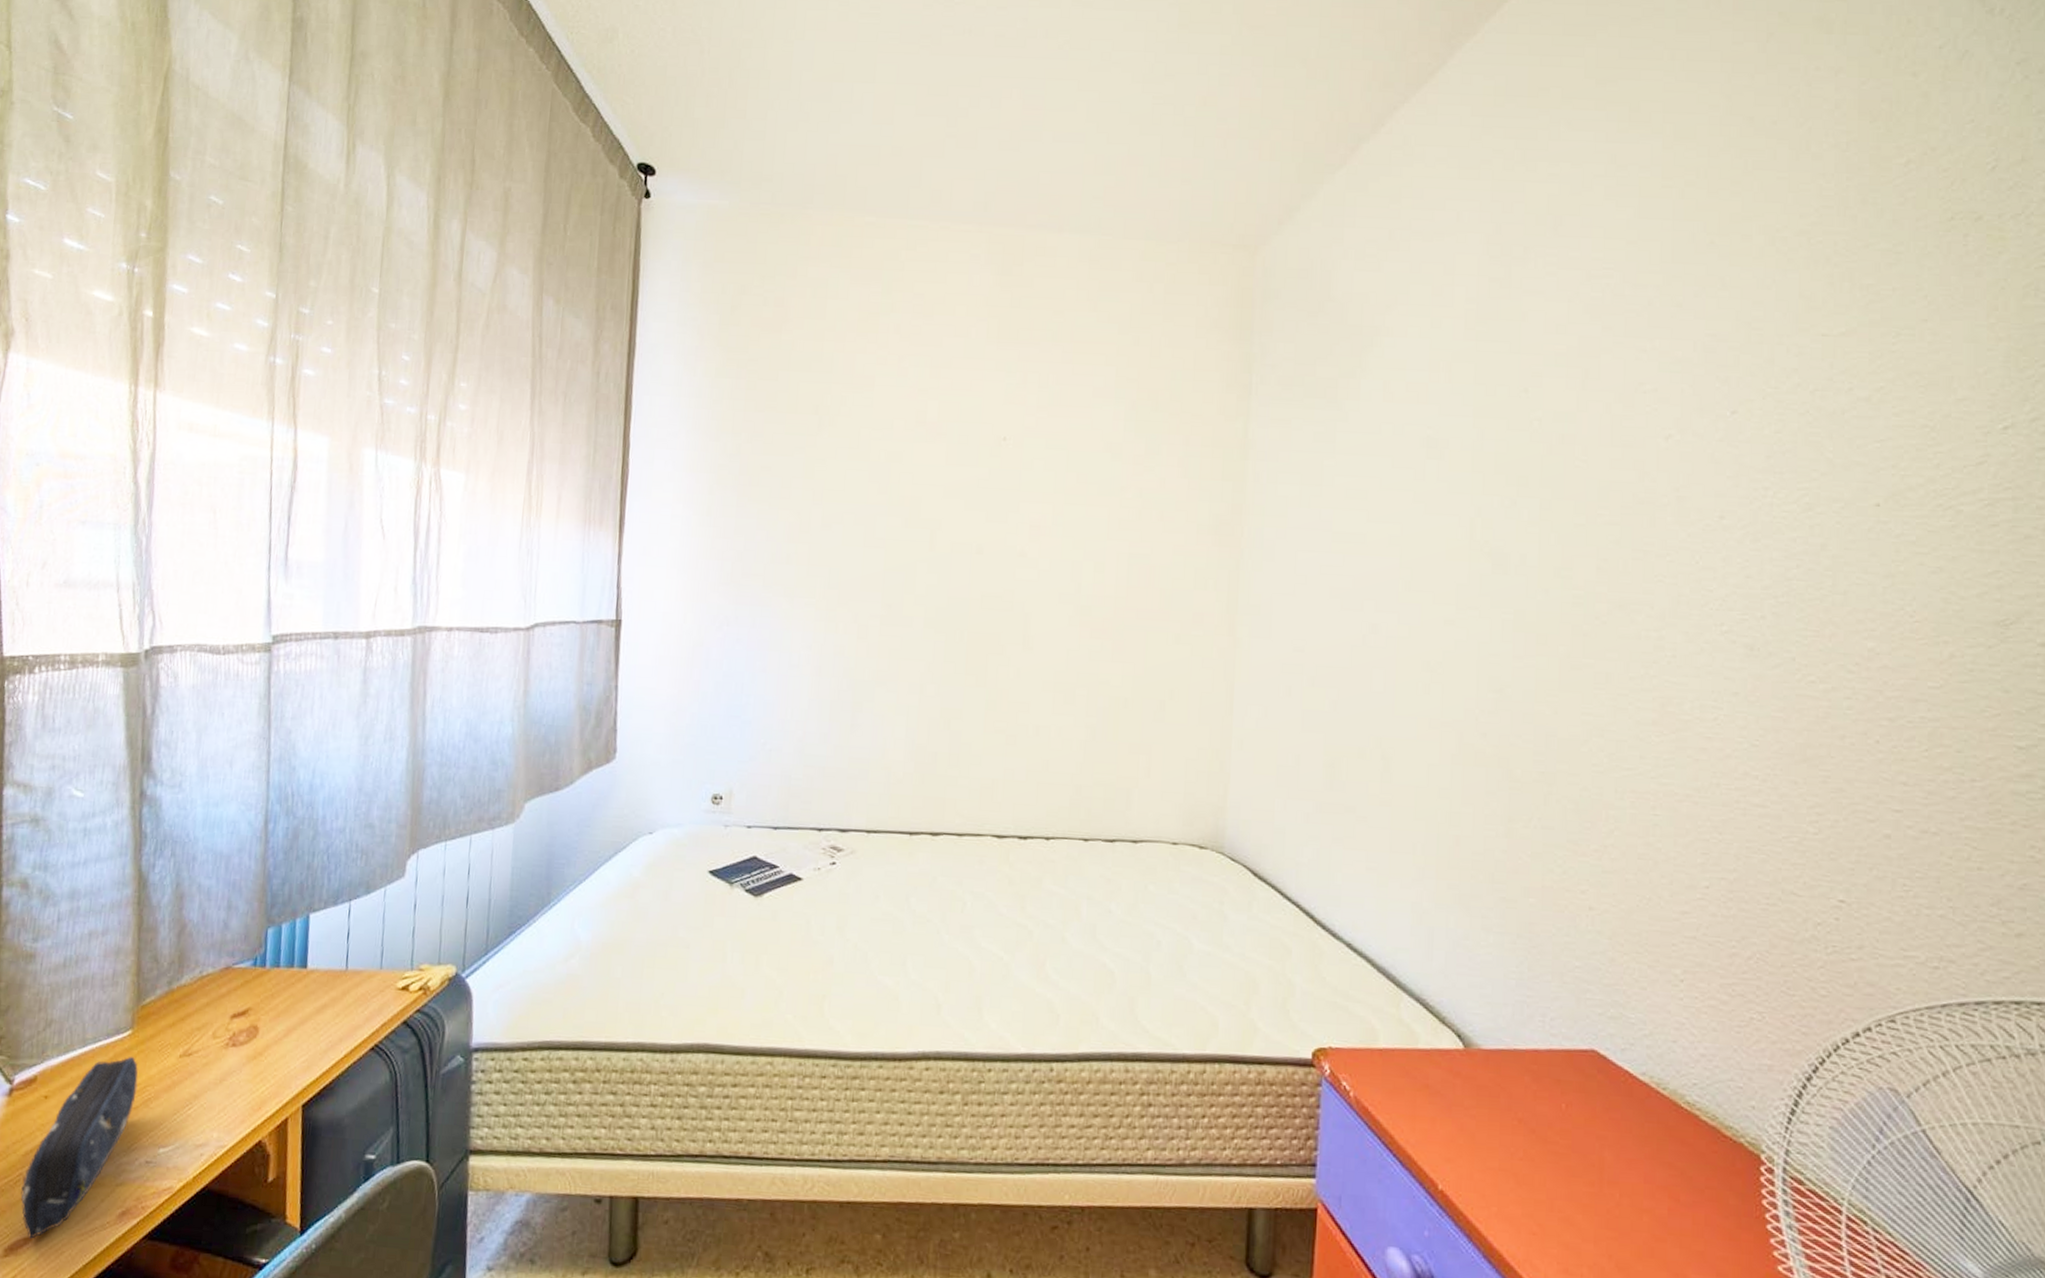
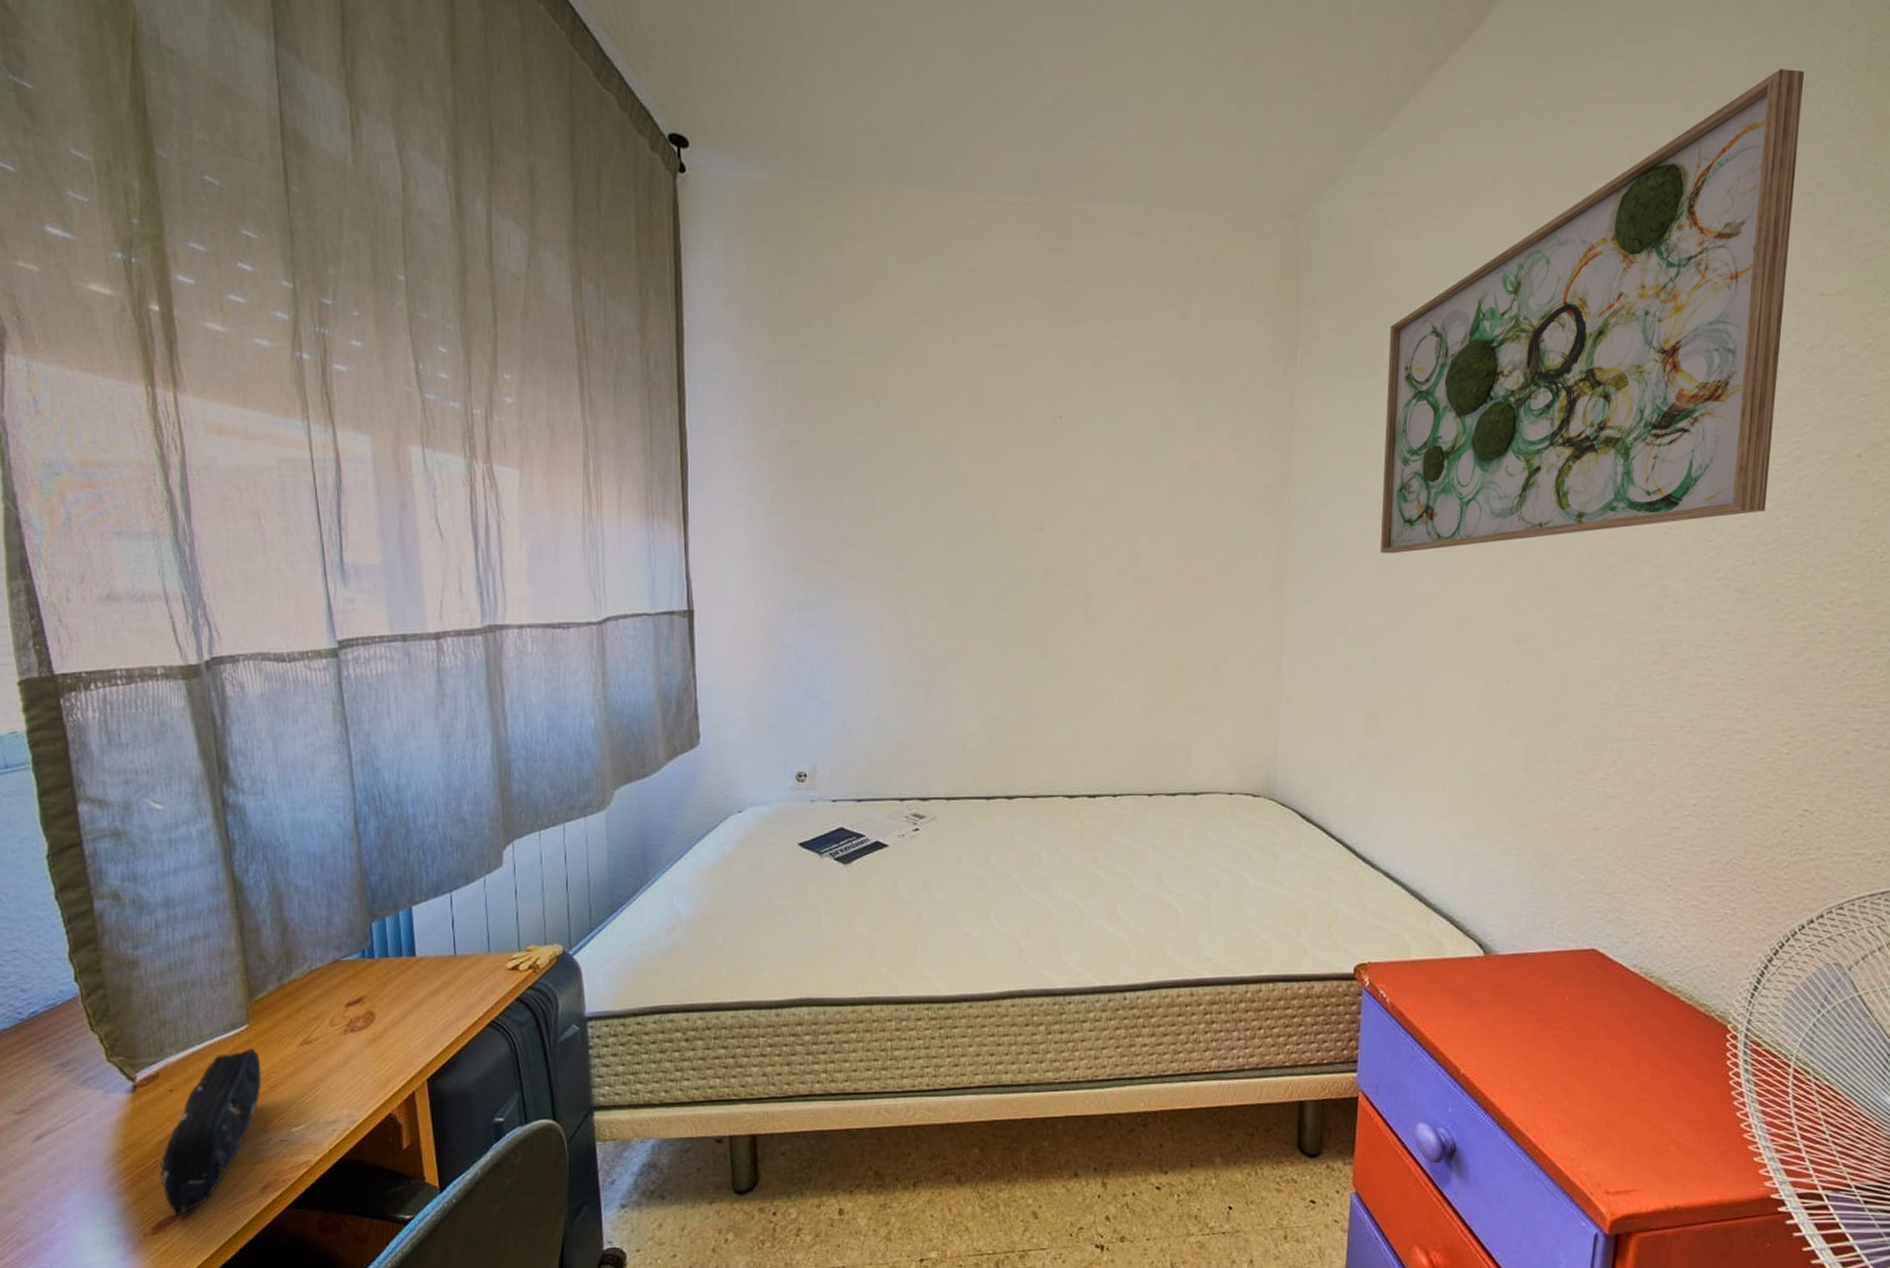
wall art: none [1341,110,1790,591] -> present [1381,69,1805,554]

